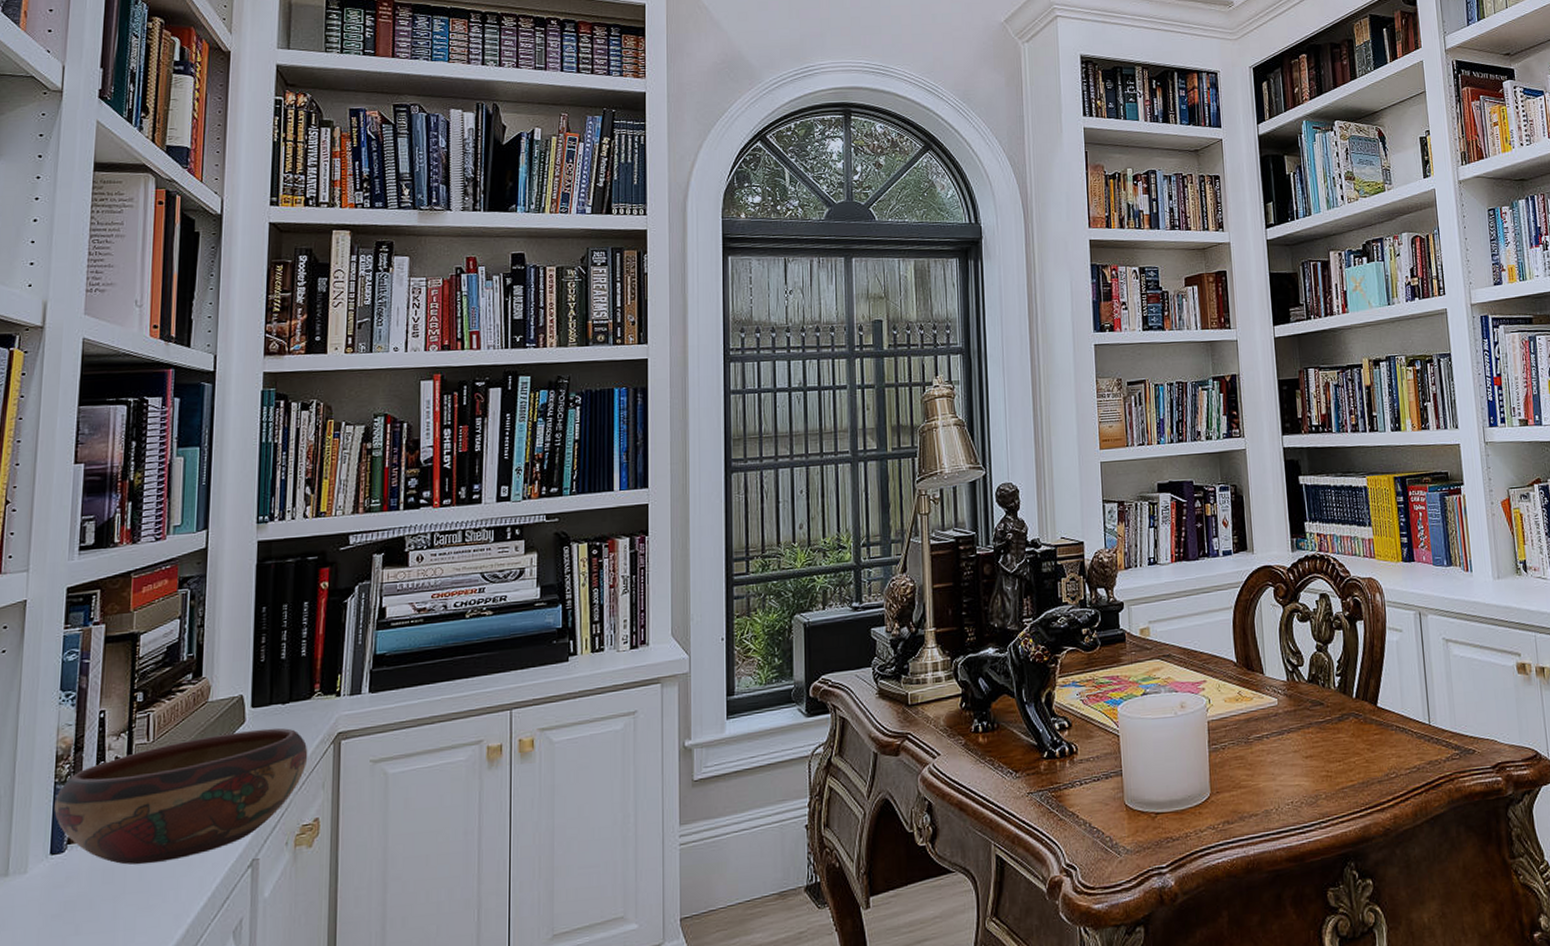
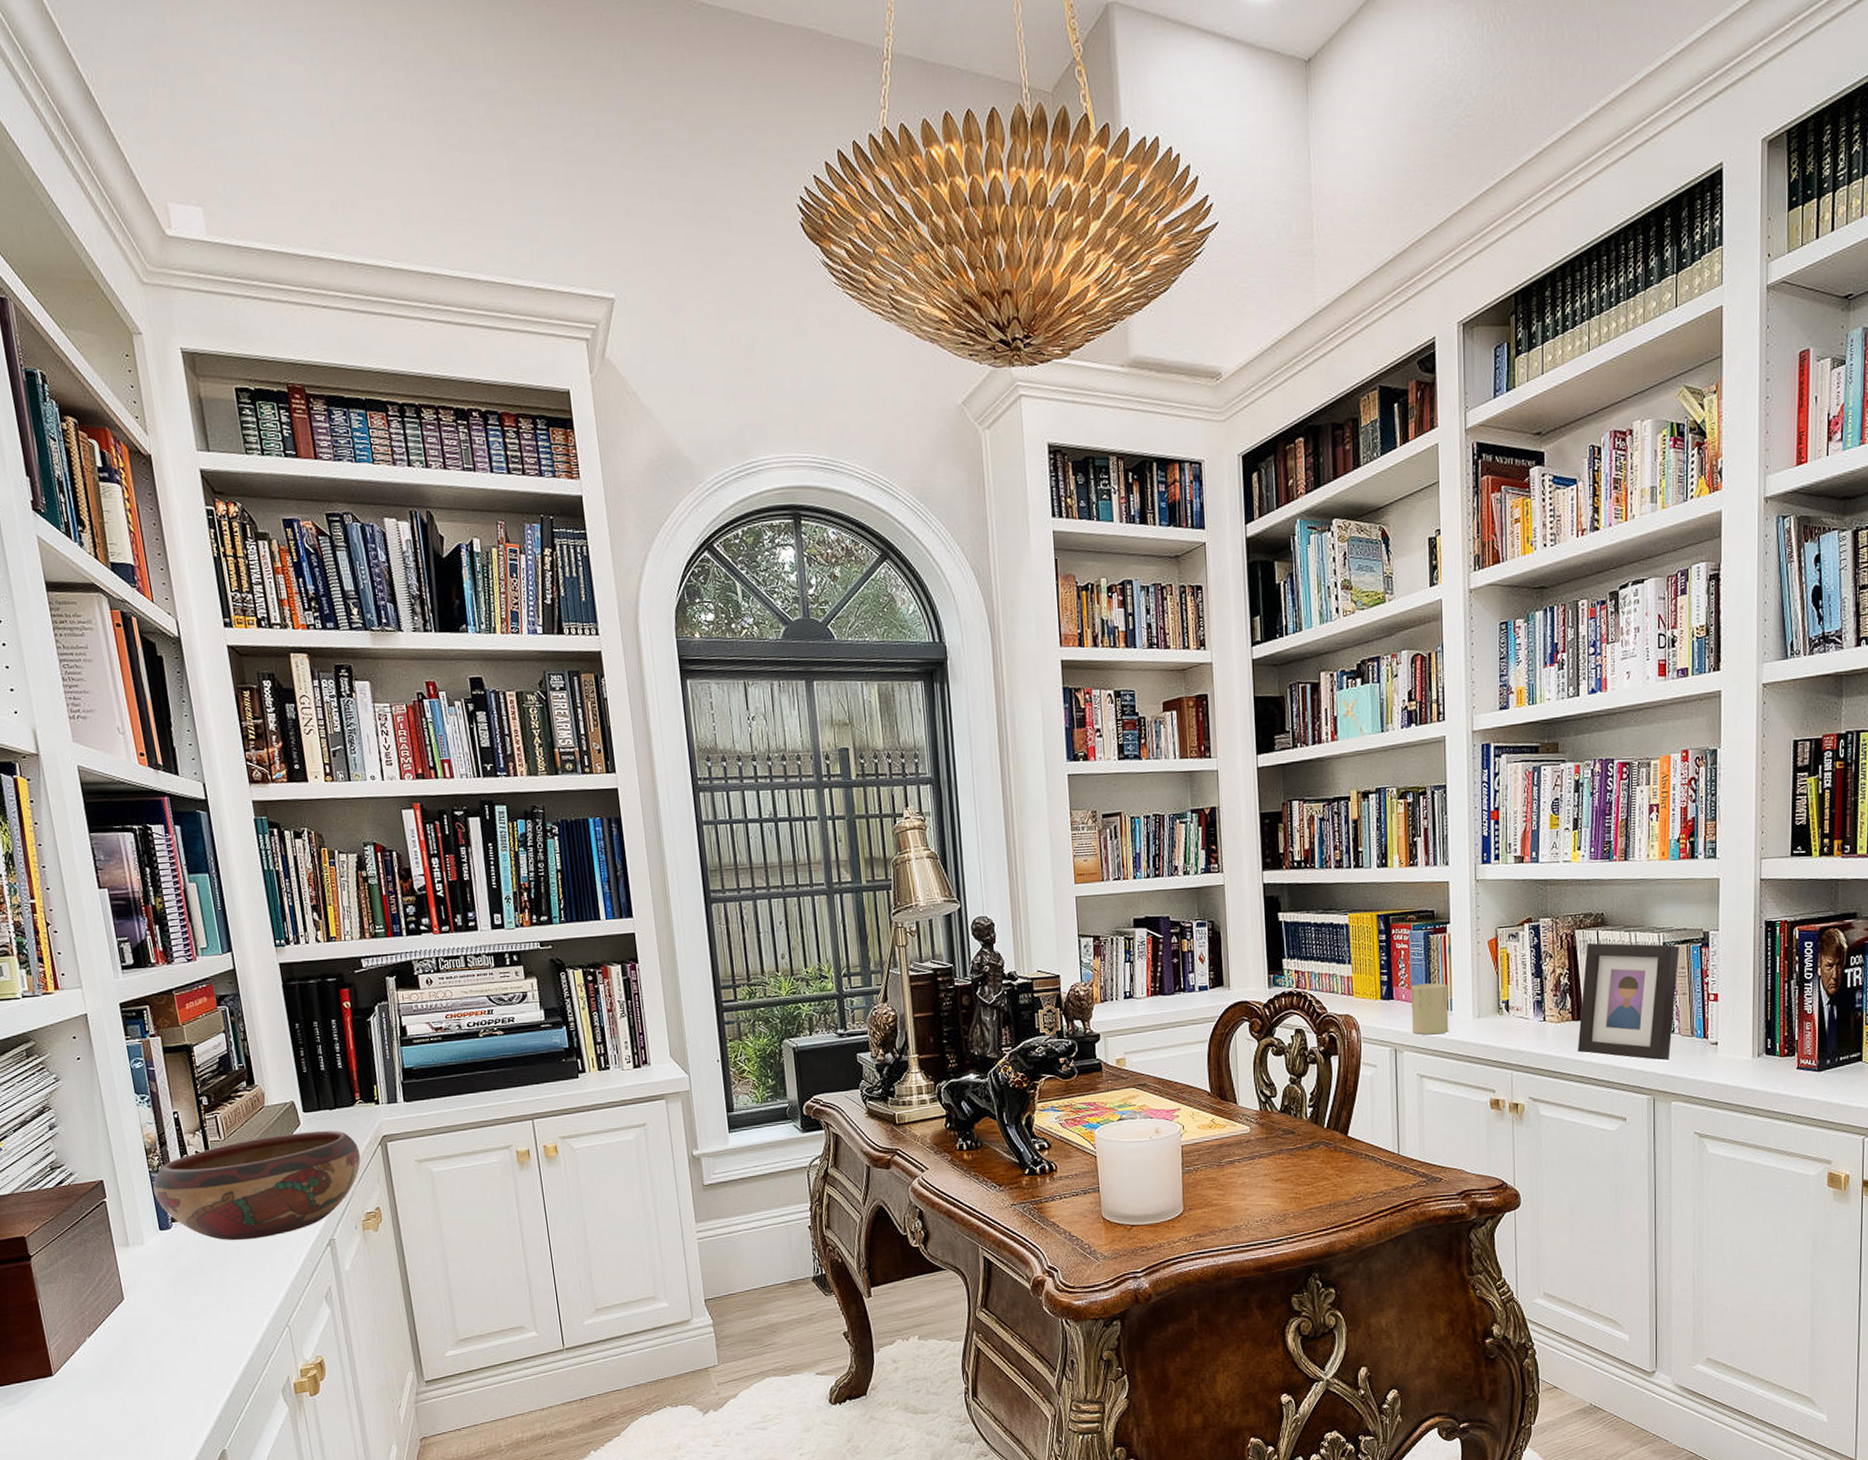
candle: none [1431,544,1471,597] -> present [1411,983,1450,1035]

